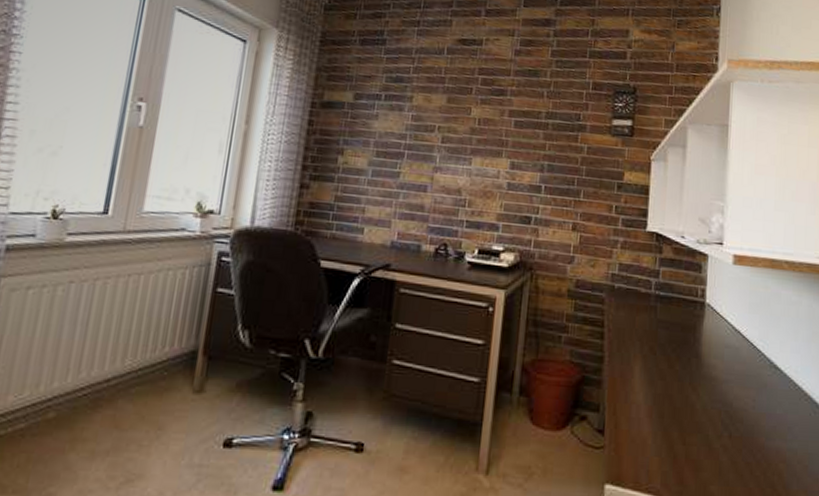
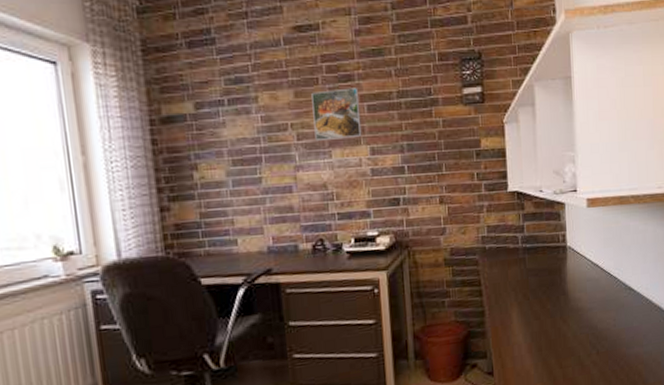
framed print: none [459,100,509,150] -> present [311,88,362,142]

